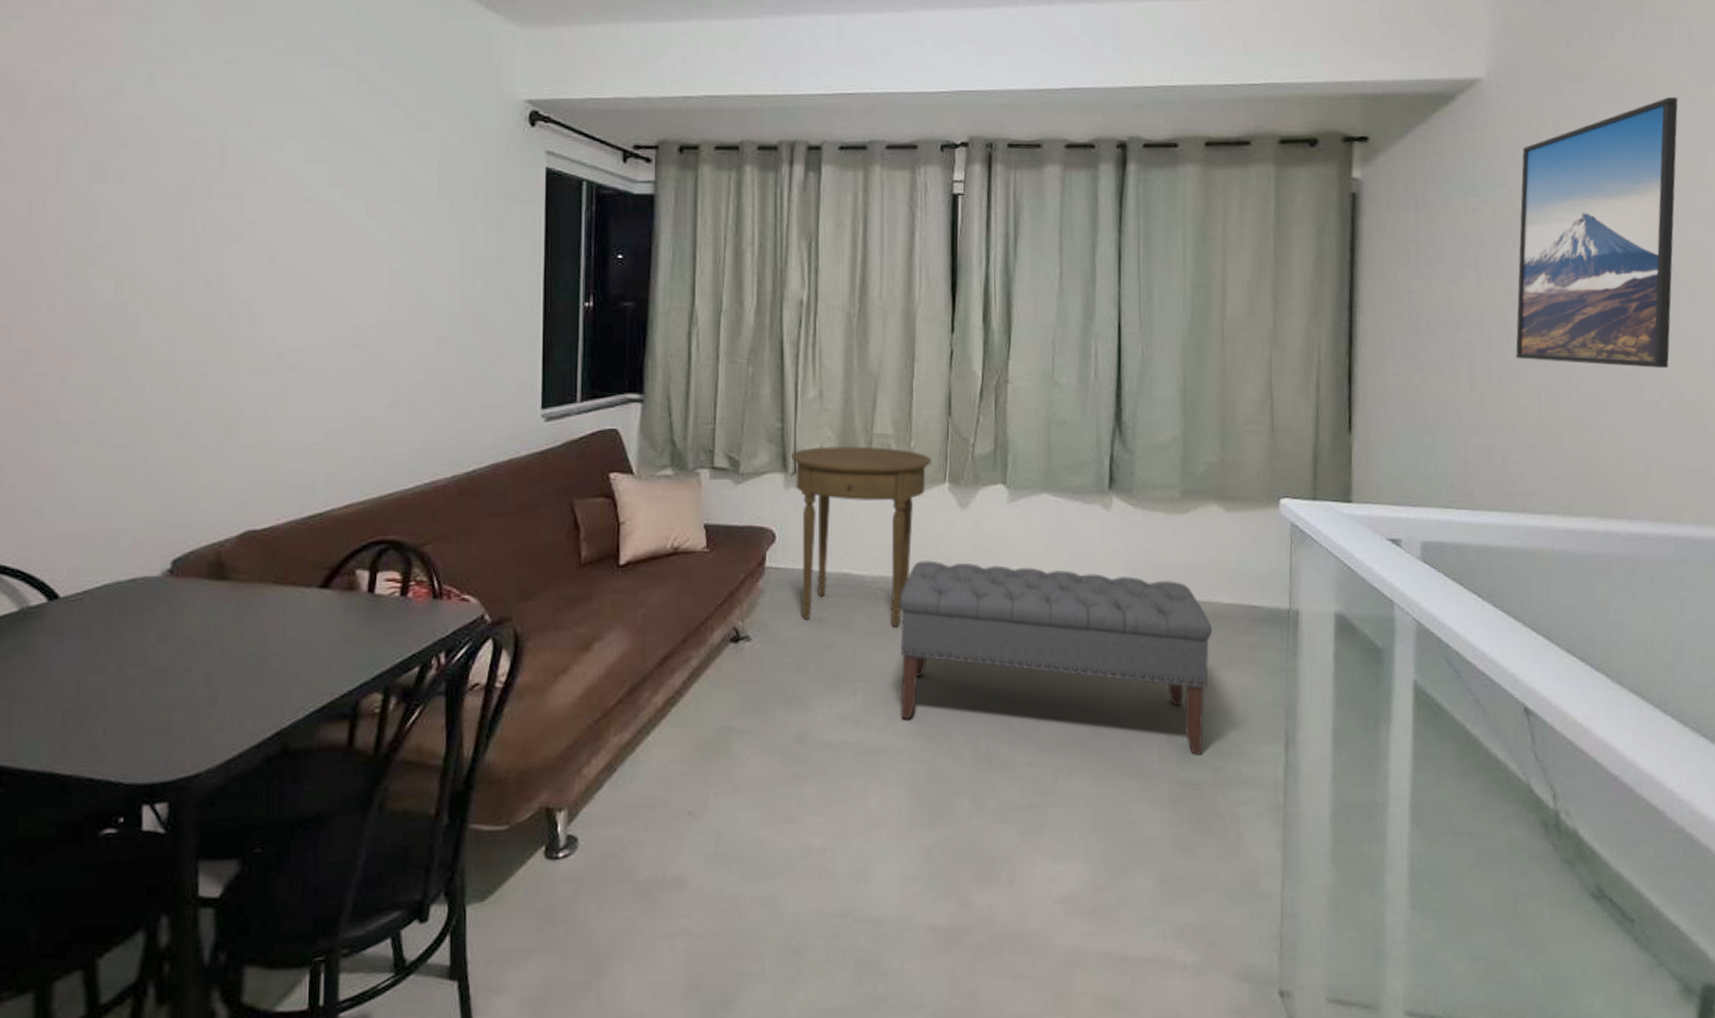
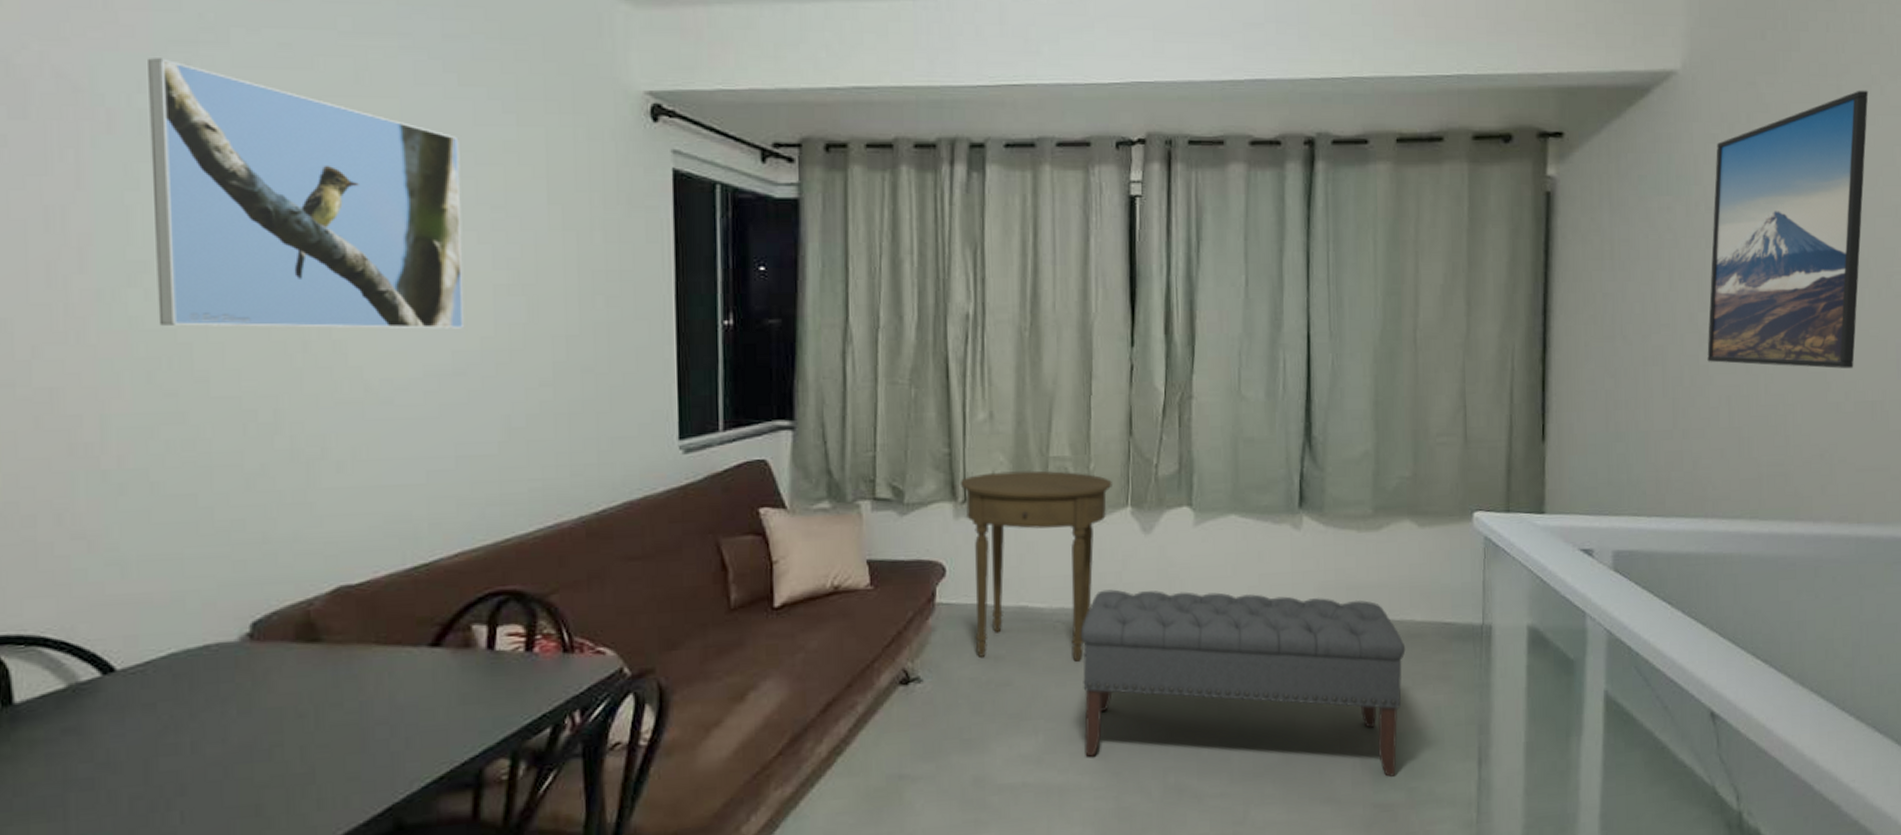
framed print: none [113,73,367,306] -> present [148,58,465,329]

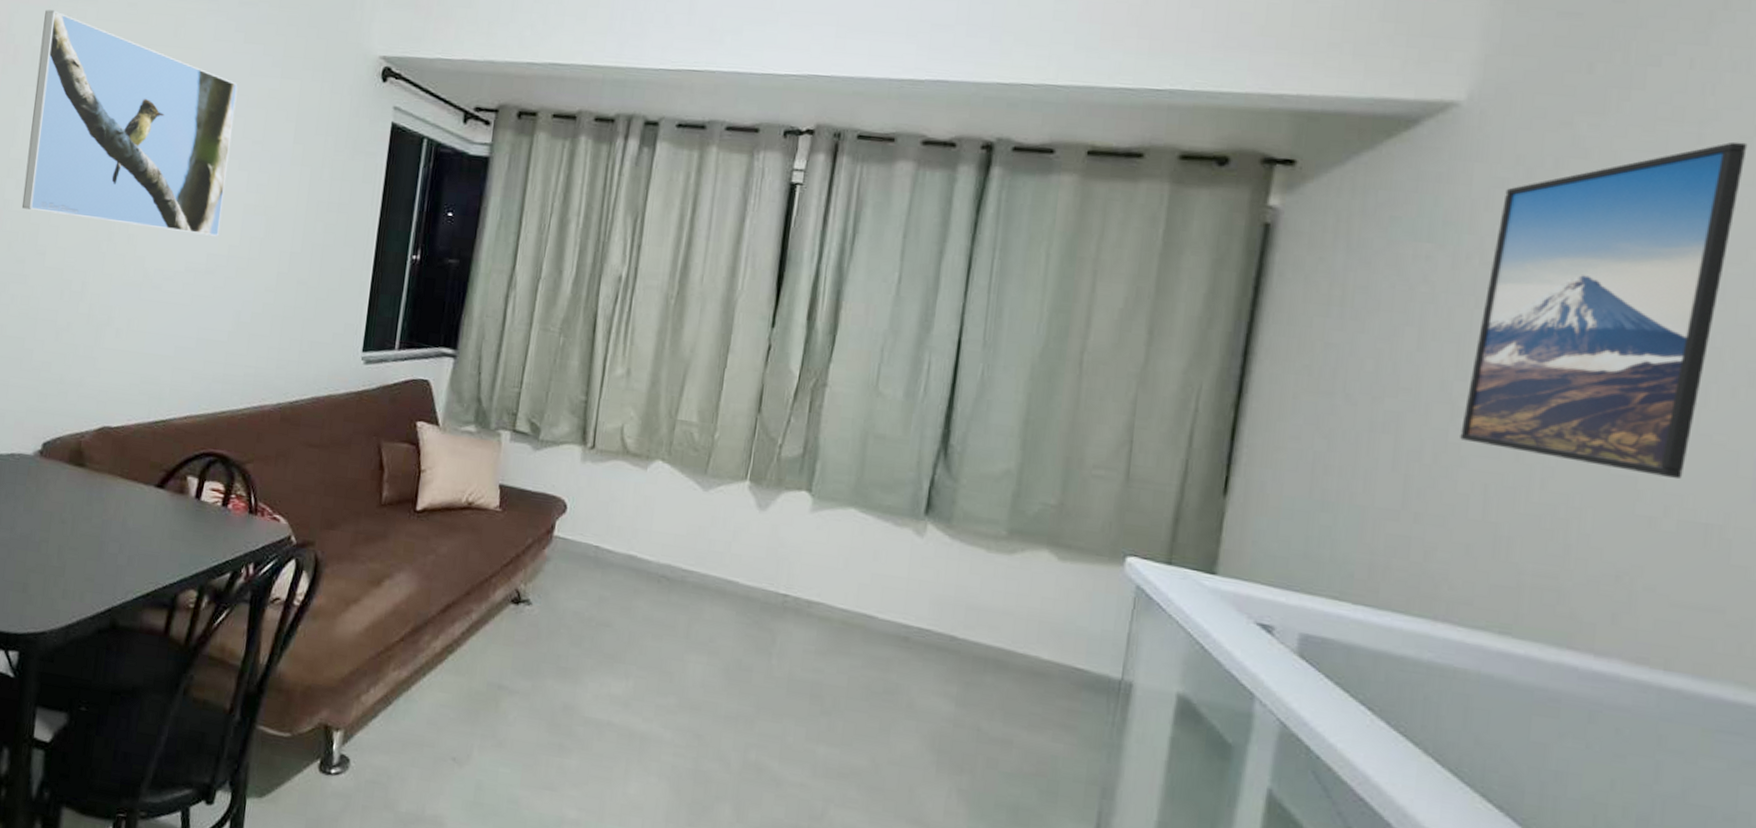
side table: present [959,470,1112,662] -> none [583,424,735,619]
bench: present [1080,589,1406,777] -> none [671,556,1026,817]

